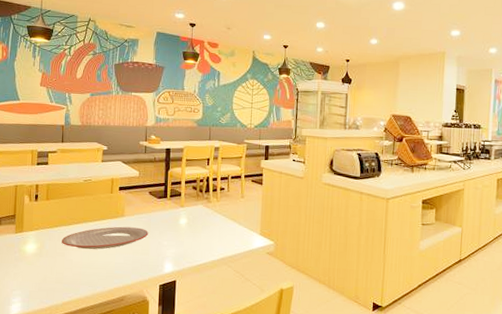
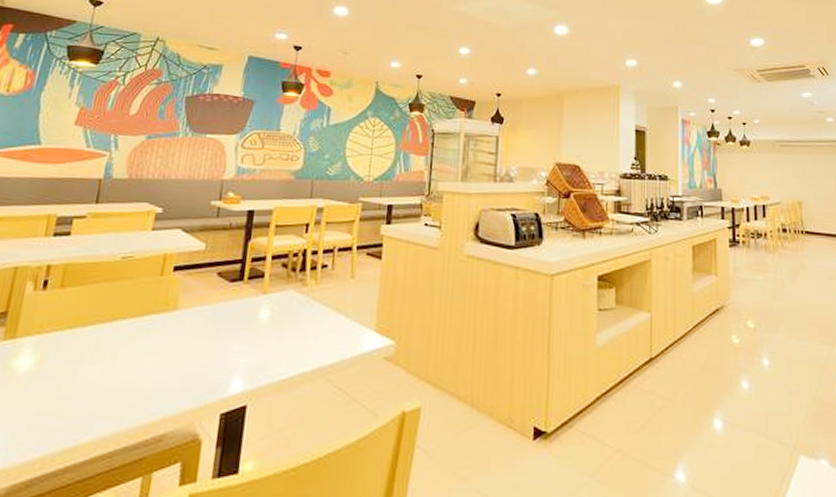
plate: present [61,226,148,250] -> none [74,325,211,363]

